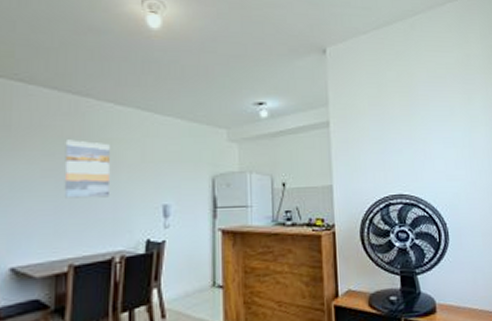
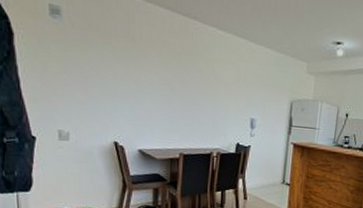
wall art: present [64,140,111,199] -> none [176,55,212,107]

